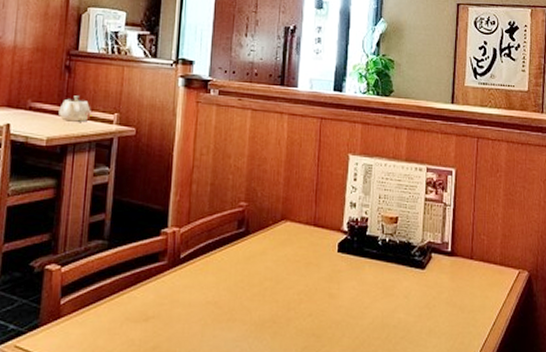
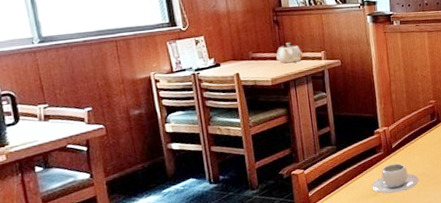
teacup: none [143,281,208,323] -> present [371,163,419,194]

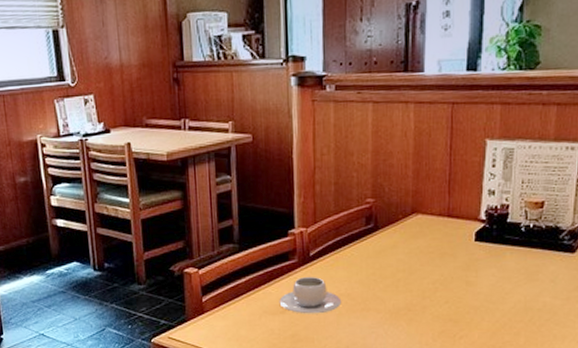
teapot: present [276,42,303,64] -> none [174,108,206,135]

